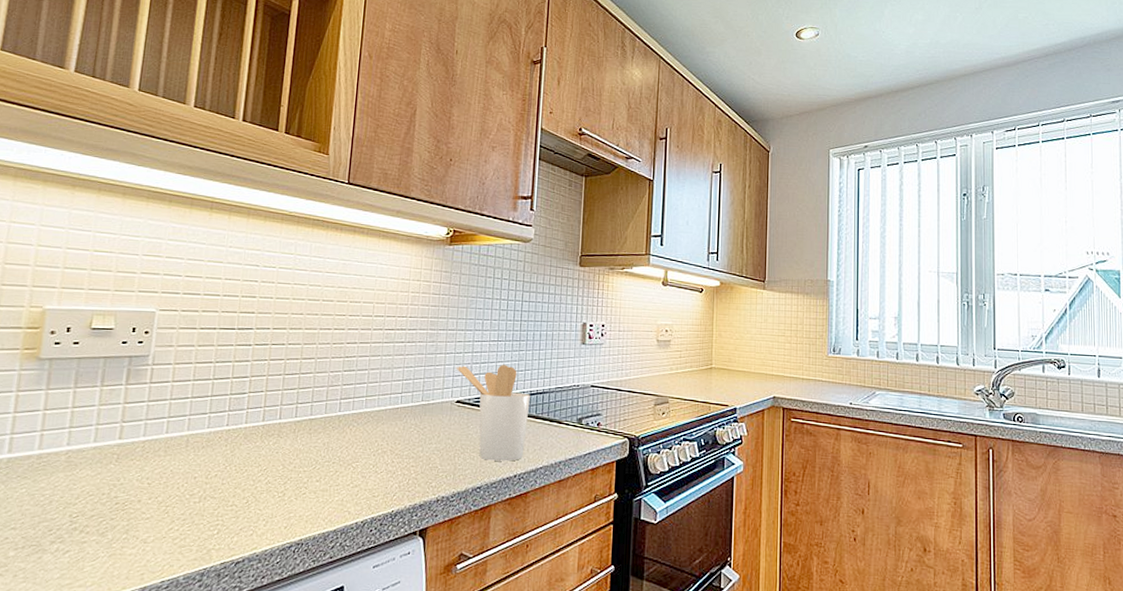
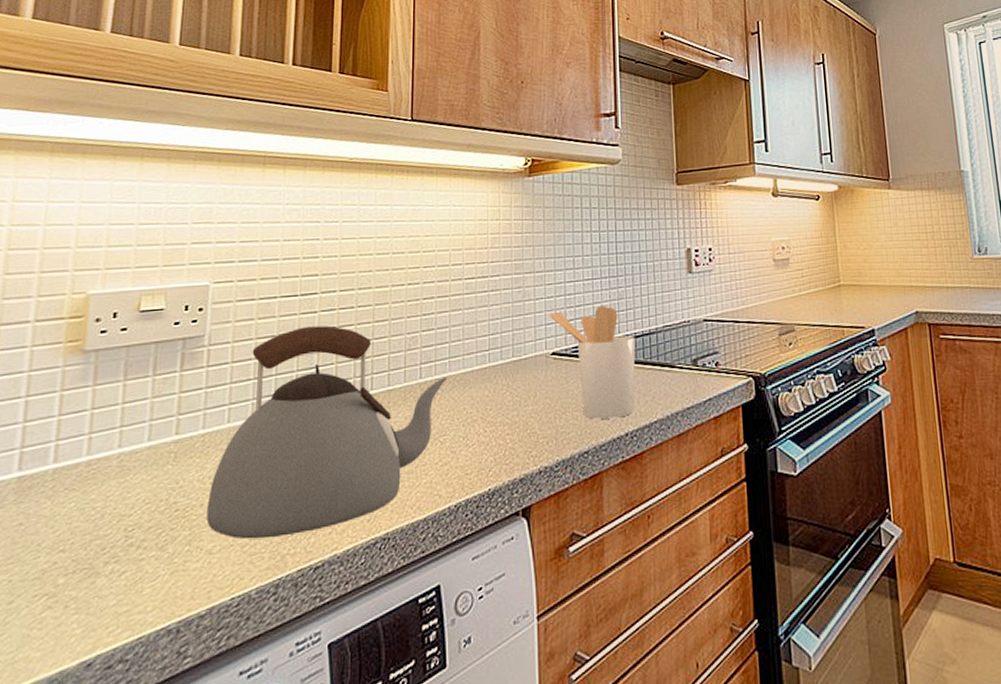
kettle: none [143,357,364,535] -> present [206,325,448,540]

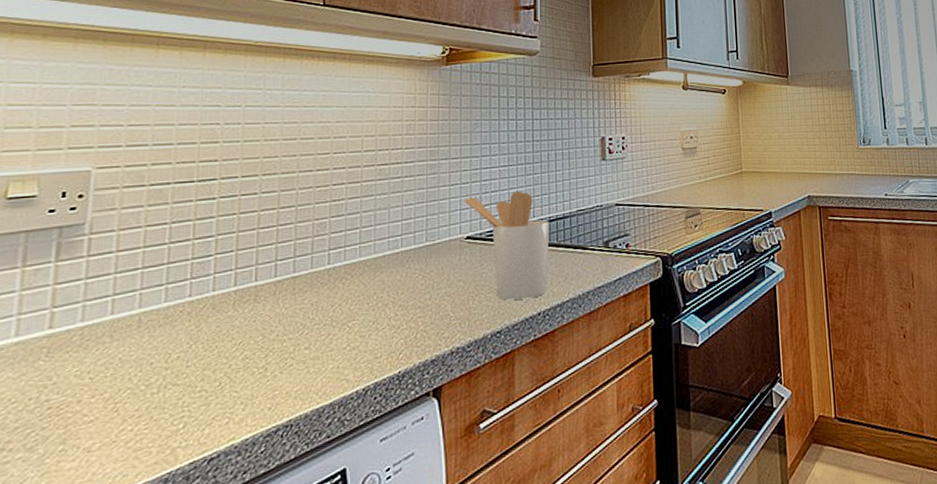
kettle: present [206,325,448,540] -> none [84,212,358,435]

